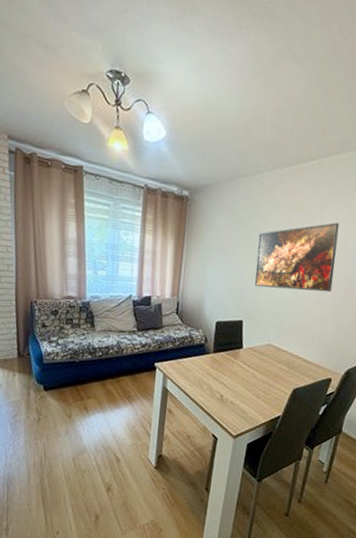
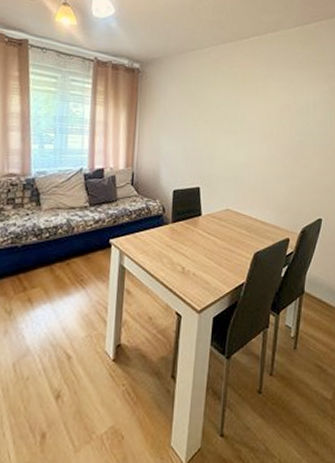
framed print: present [255,222,340,293] -> none [208,91,282,155]

